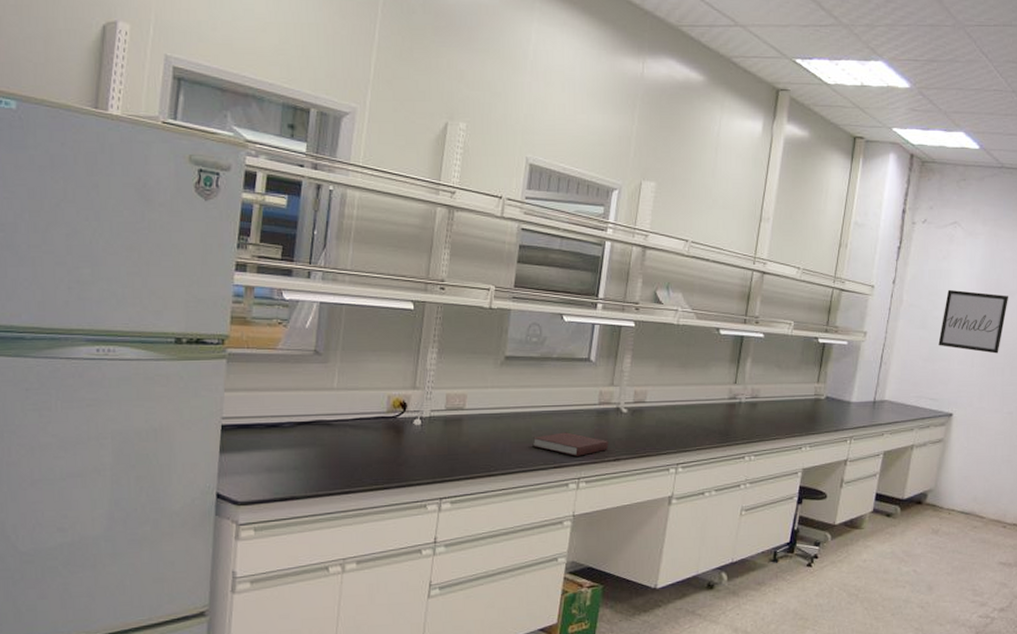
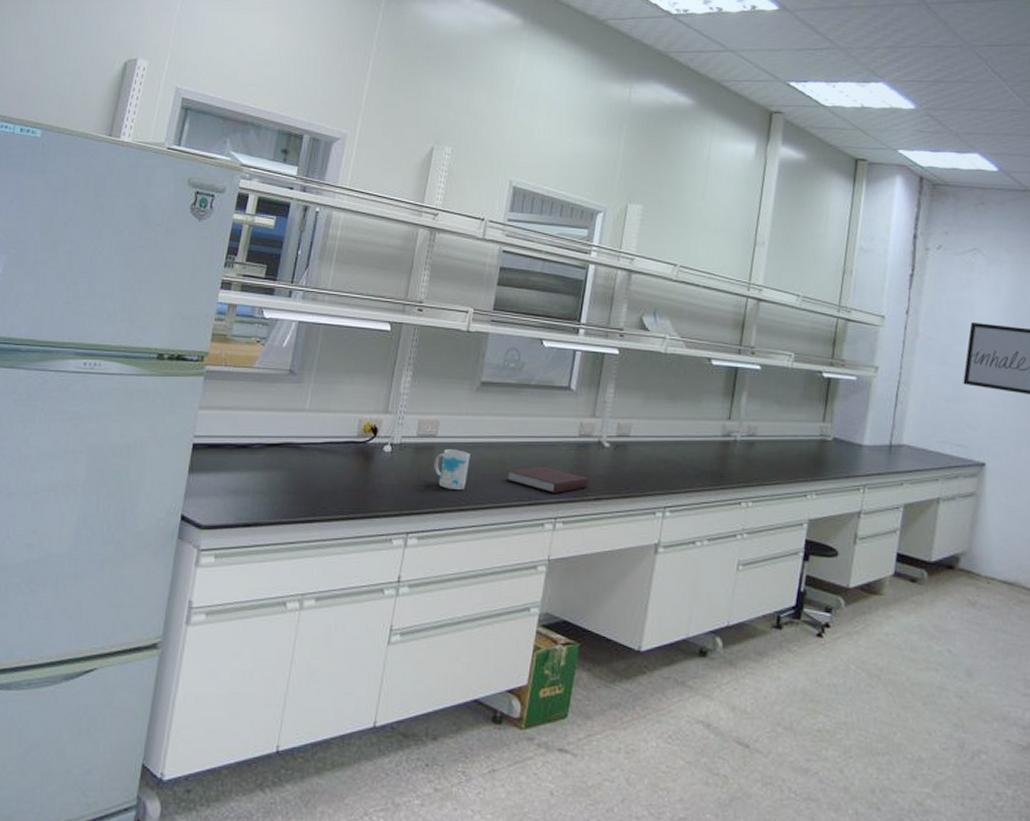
mug: none [463,420,498,458] -> present [434,449,470,491]

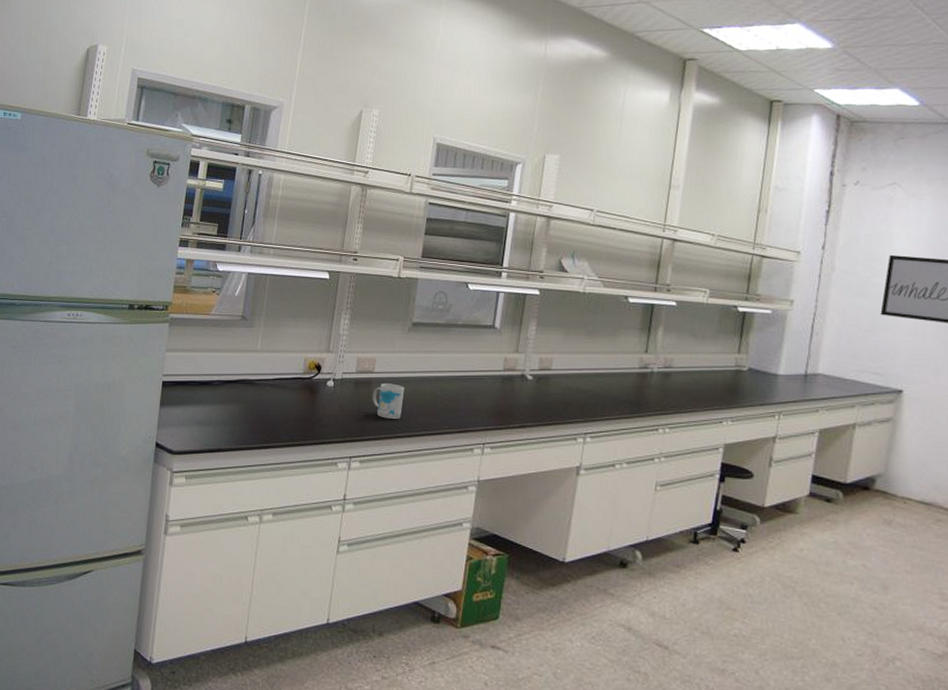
notebook: present [506,466,589,493] -> none [438,397,514,422]

